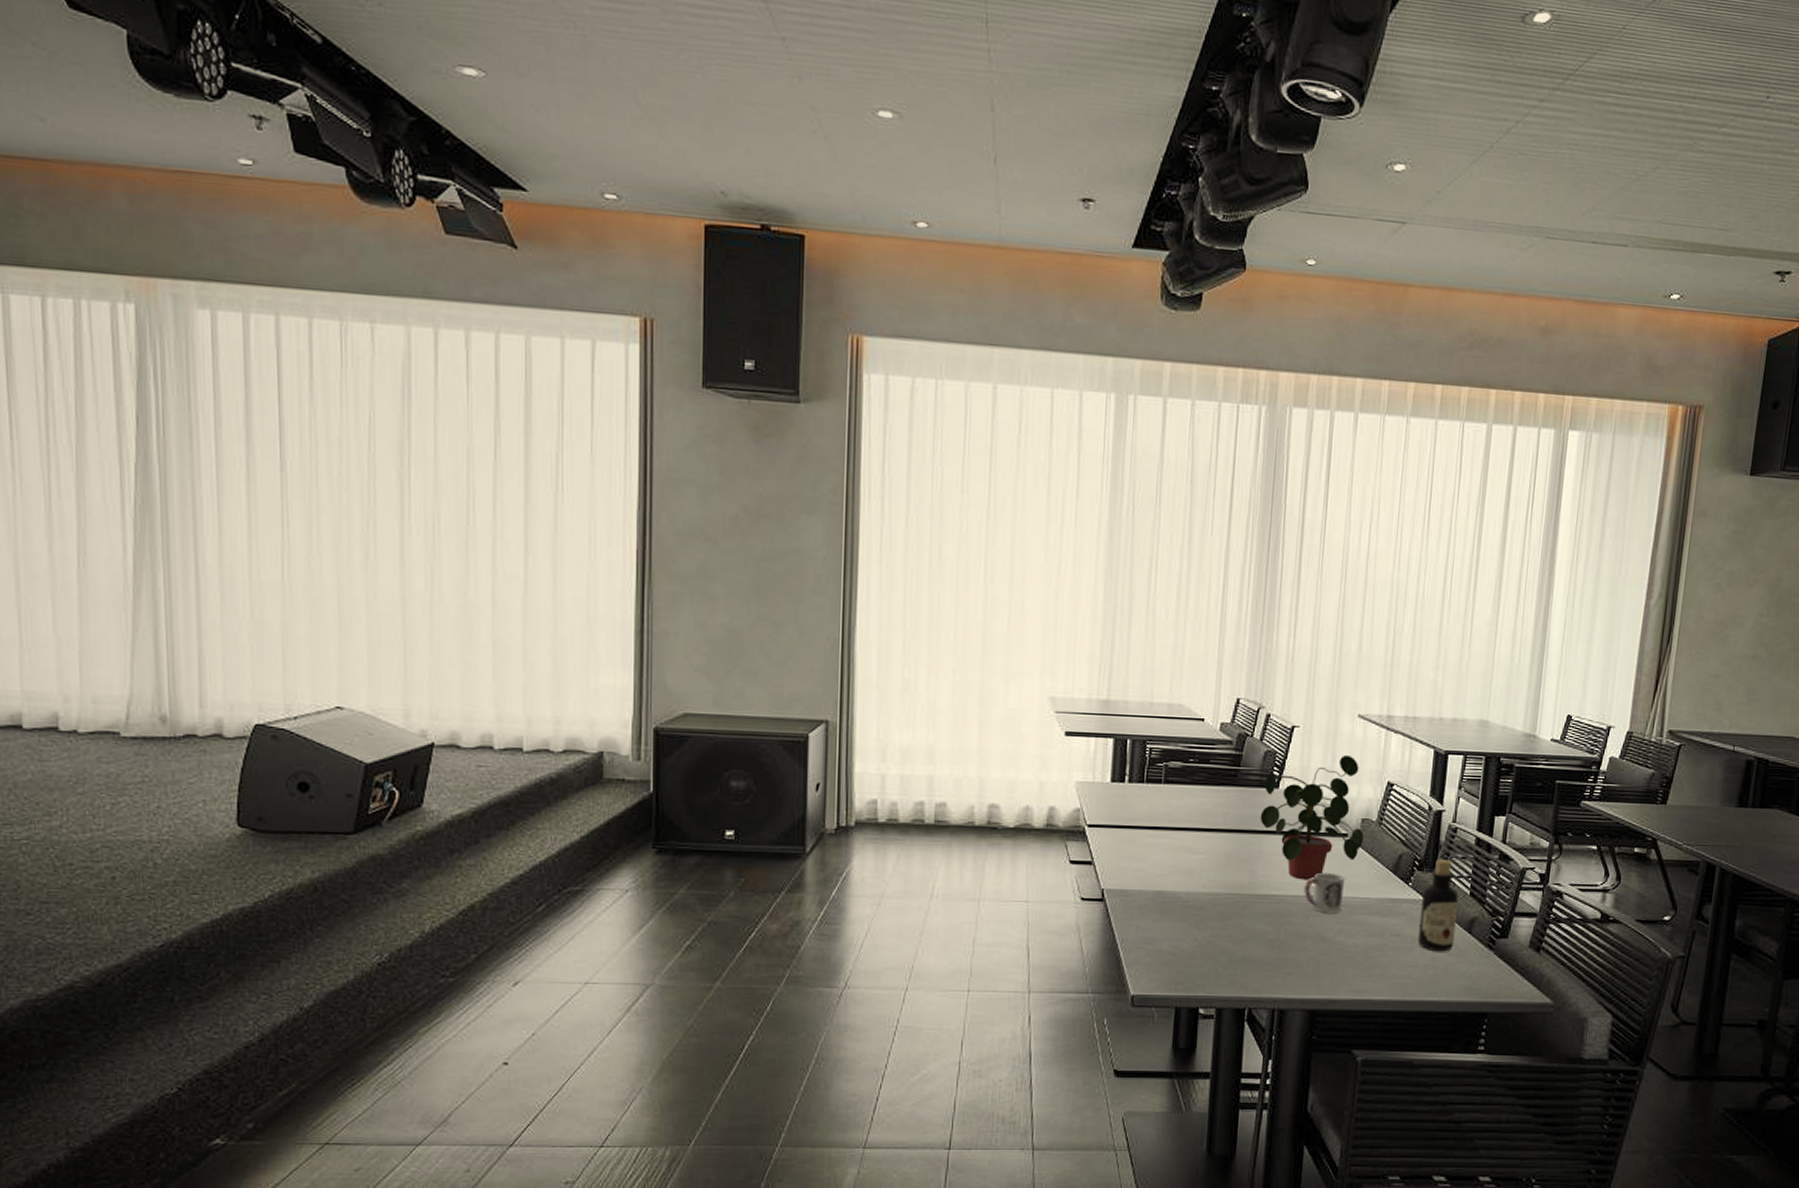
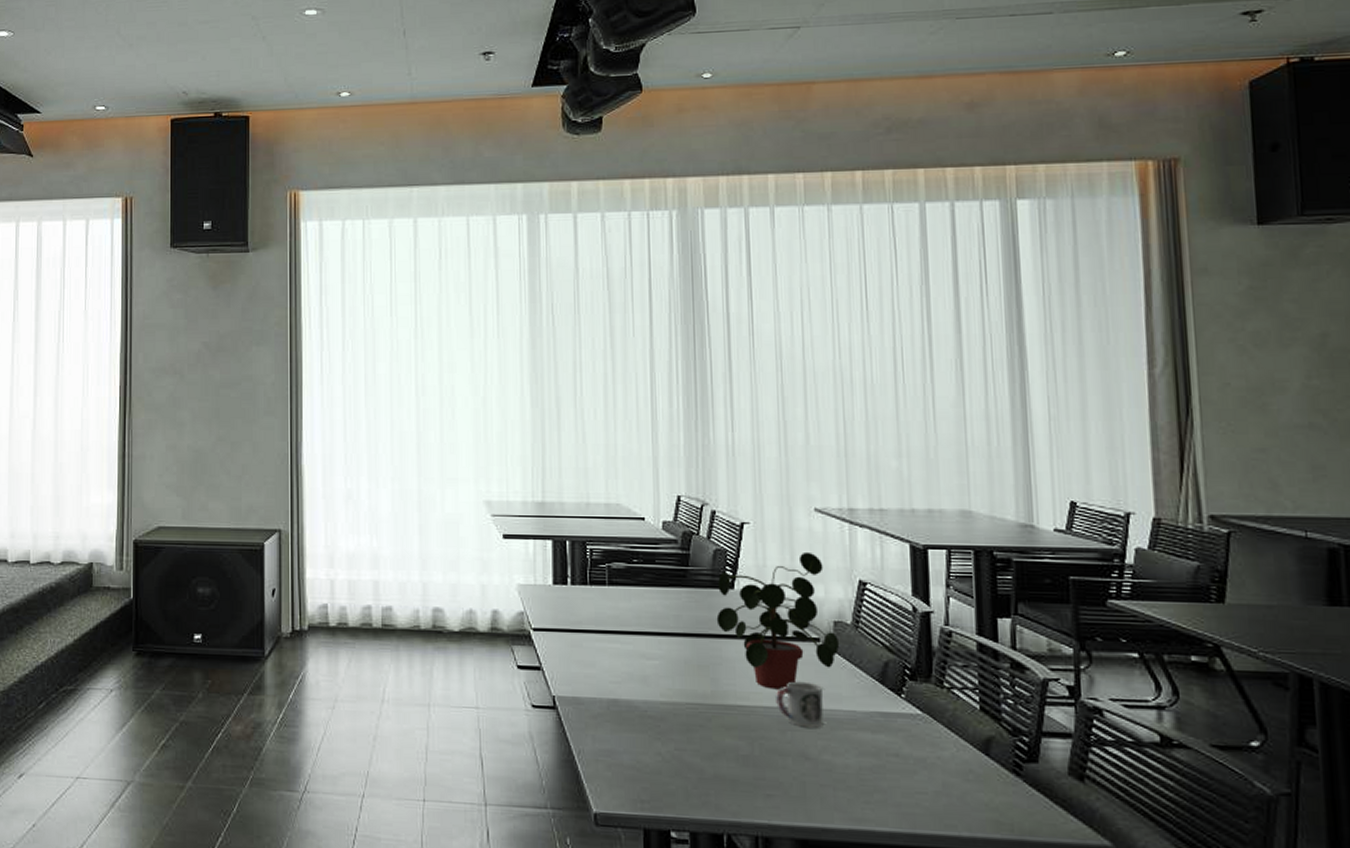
bottle: present [1417,859,1459,952] -> none [919,667,969,777]

